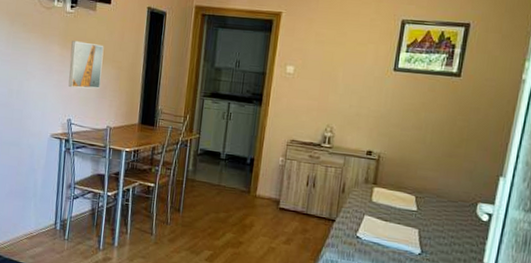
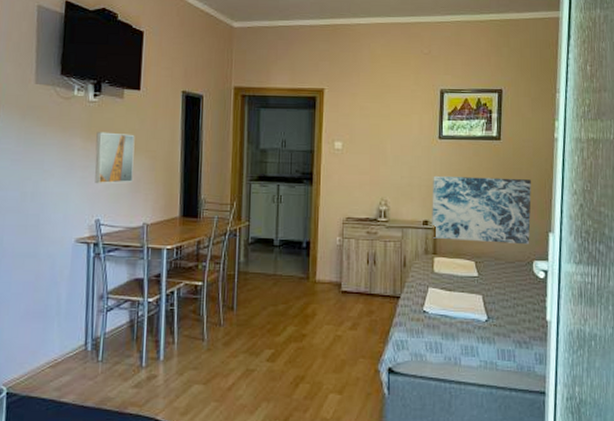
wall art: none [375,107,488,186] -> present [432,175,531,245]

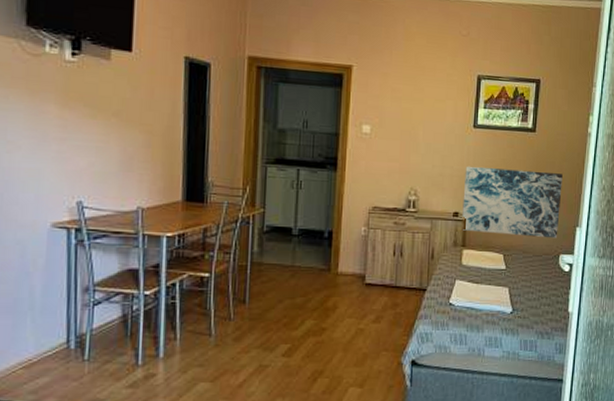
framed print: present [95,132,135,184] -> none [75,98,126,161]

